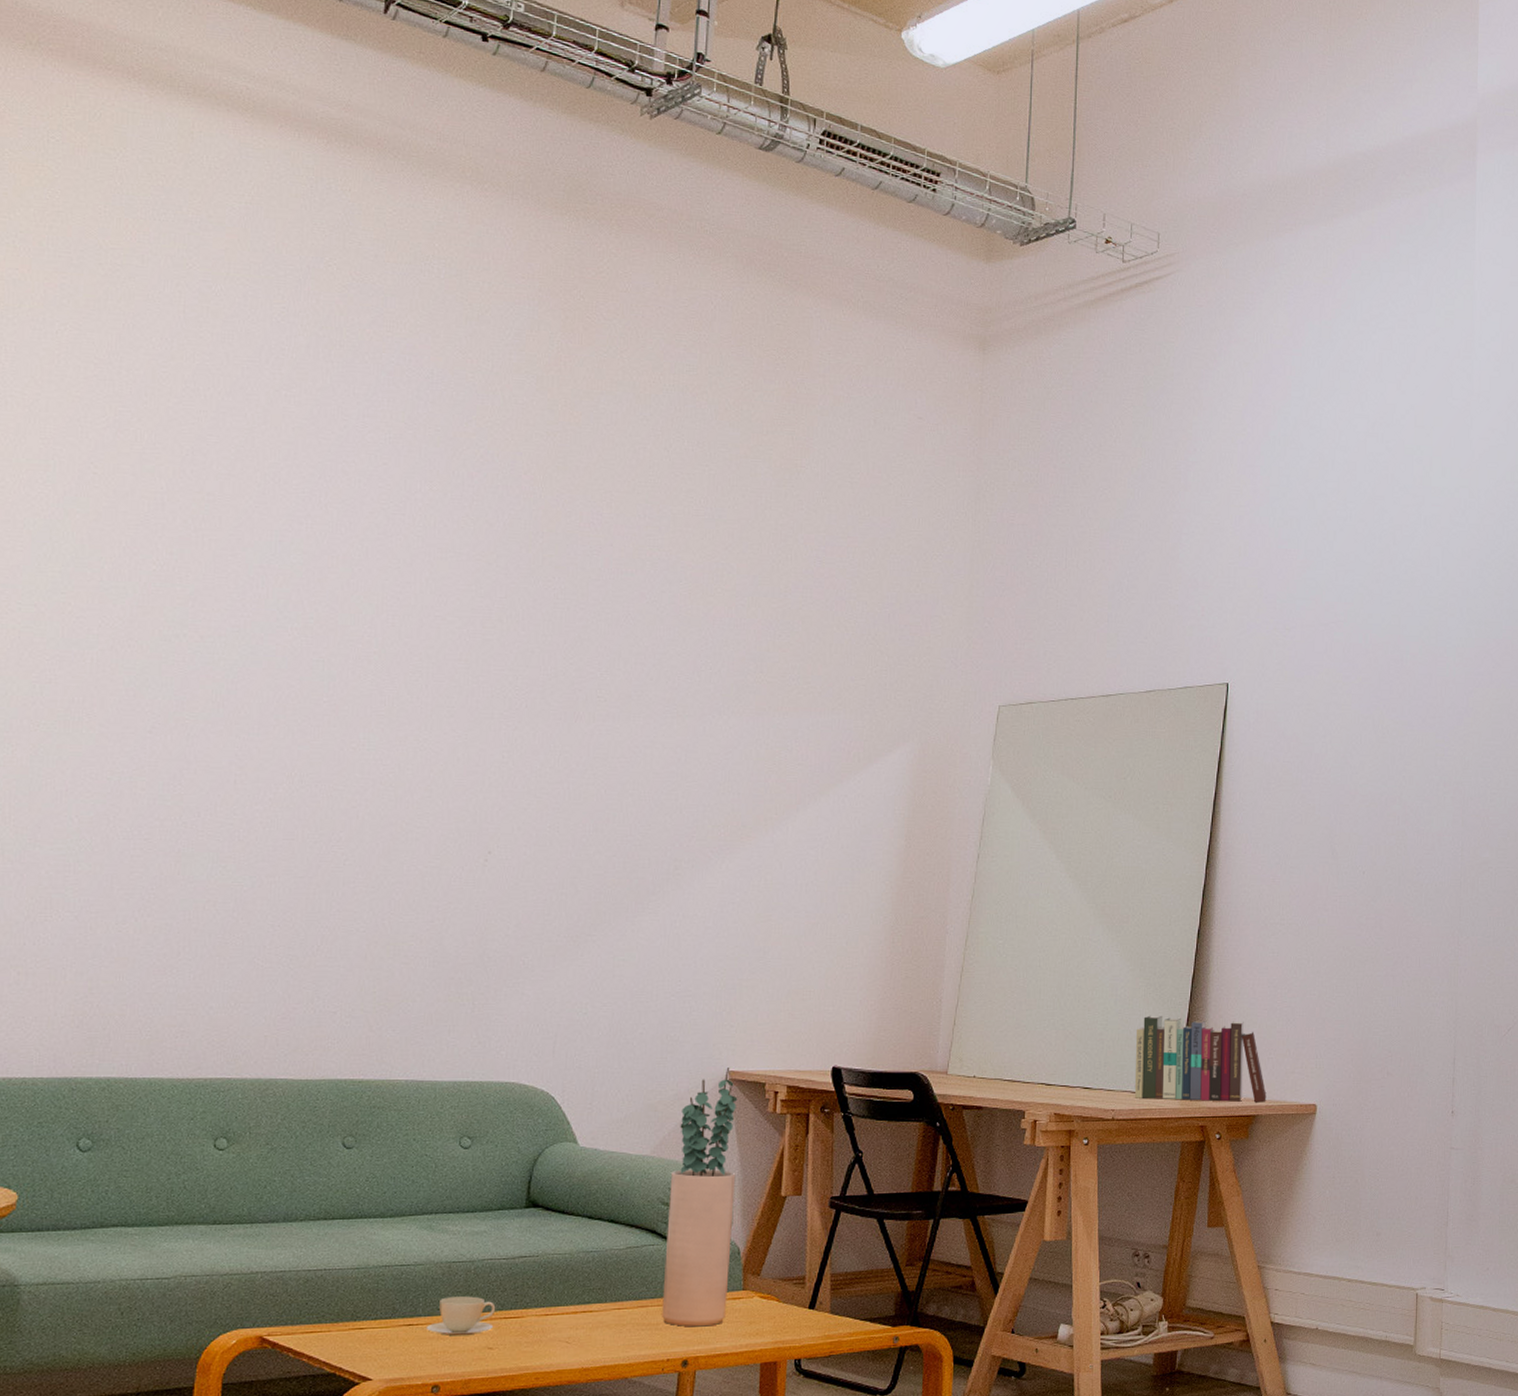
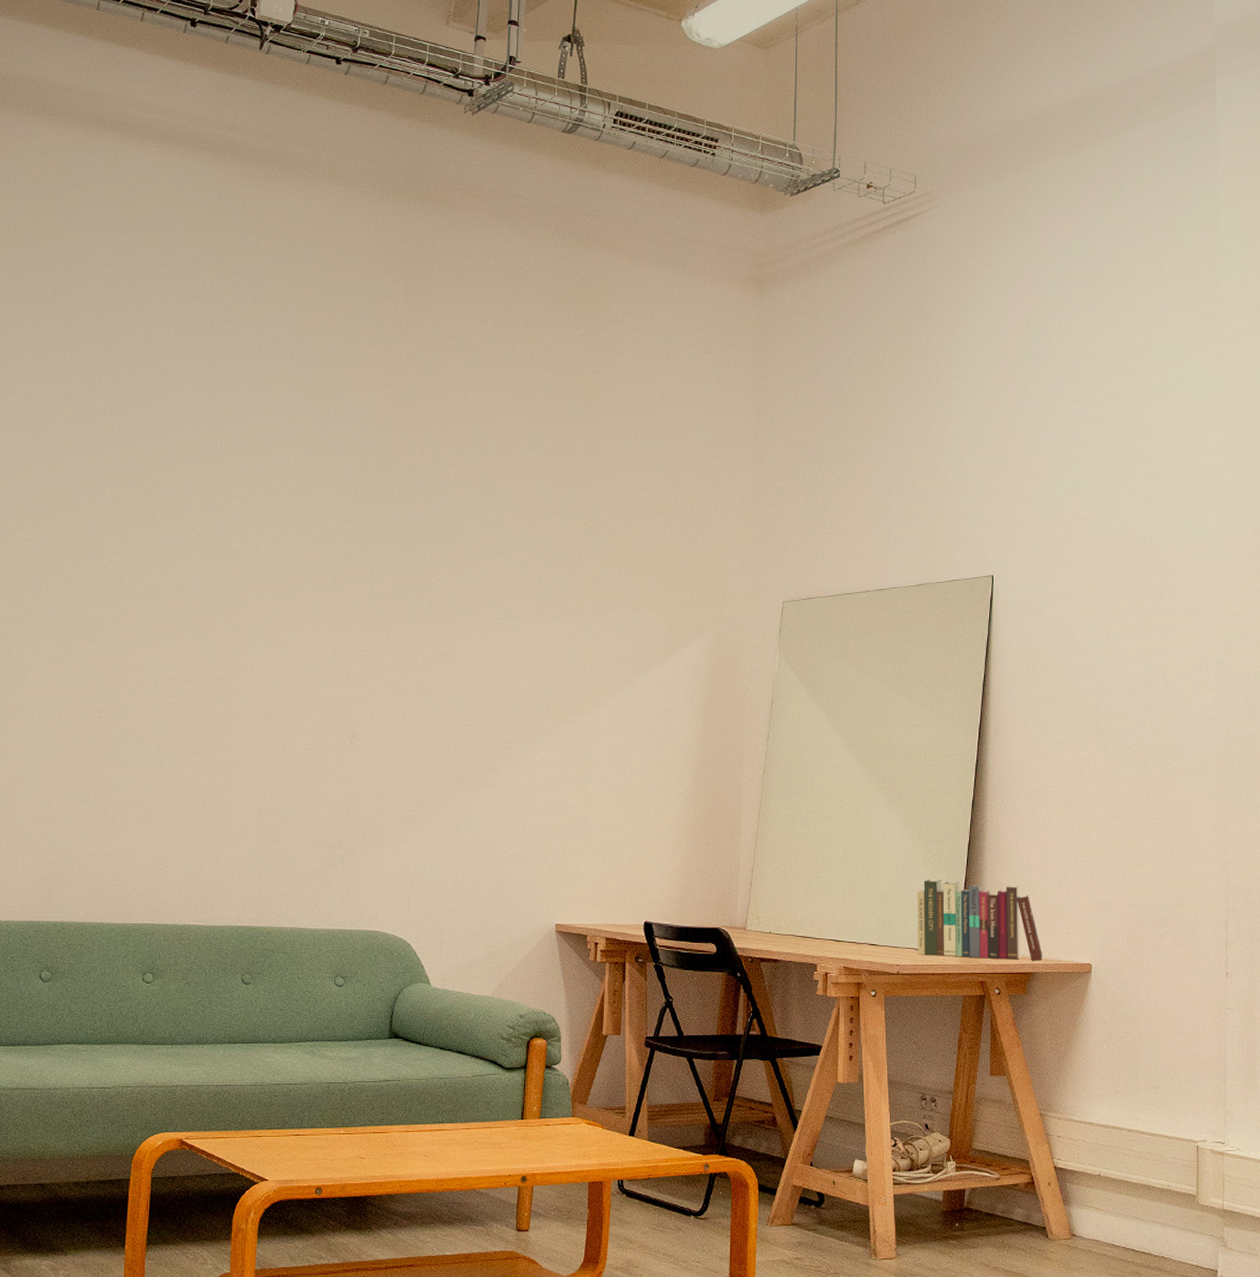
teacup: present [425,1296,496,1336] -> none [310,1113,366,1147]
vase: present [662,1066,738,1327] -> none [504,920,564,1148]

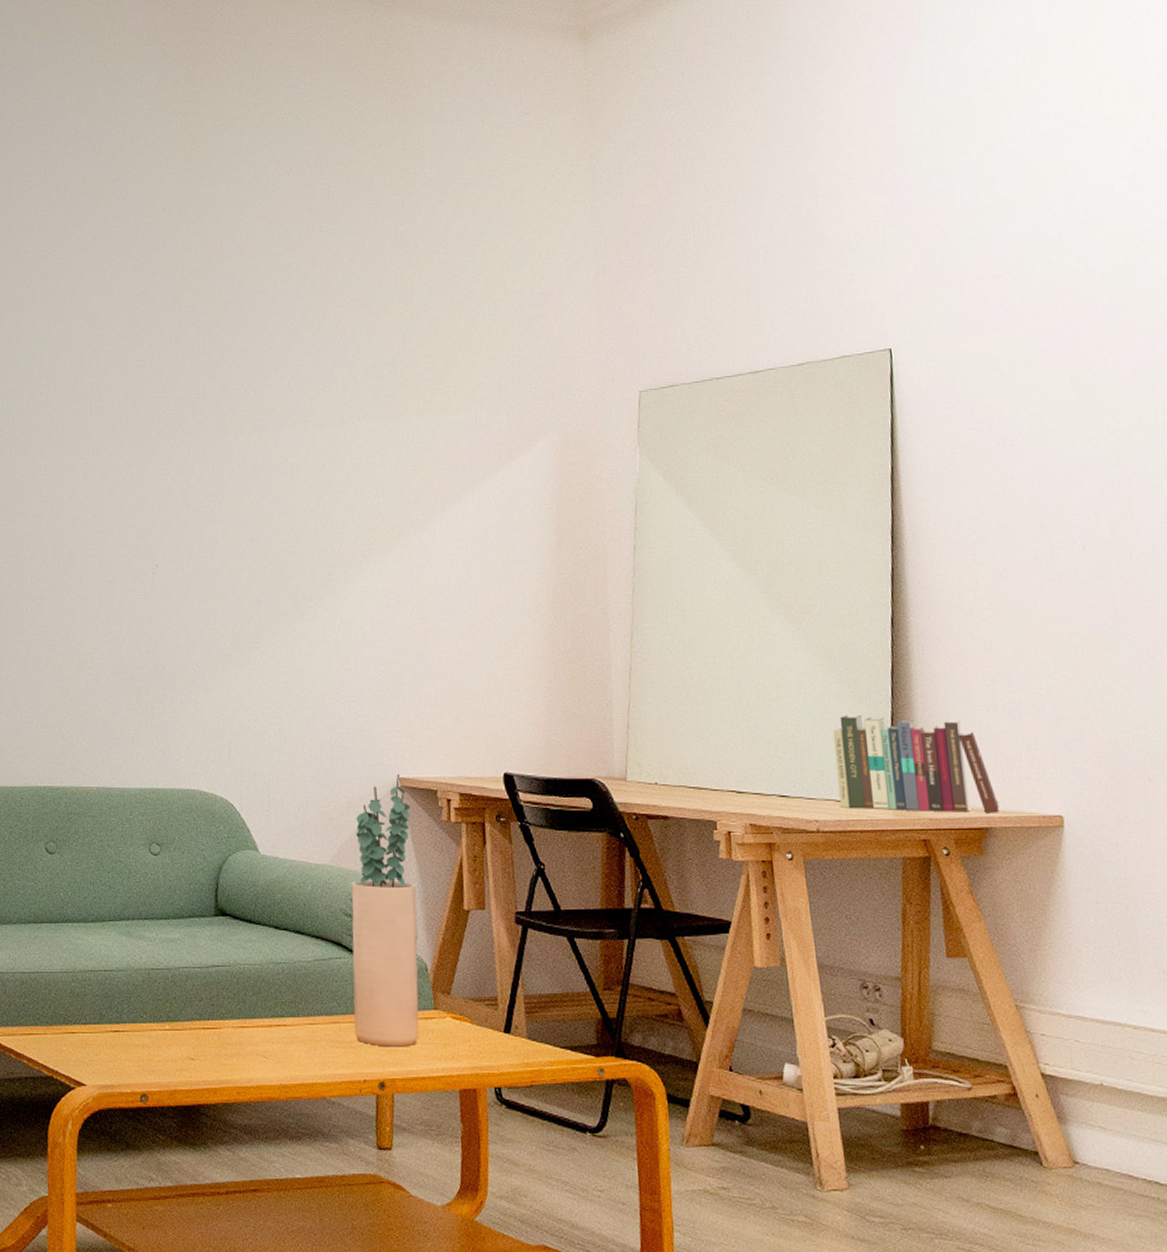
vase: none [504,920,564,1148] -> present [351,773,419,1047]

